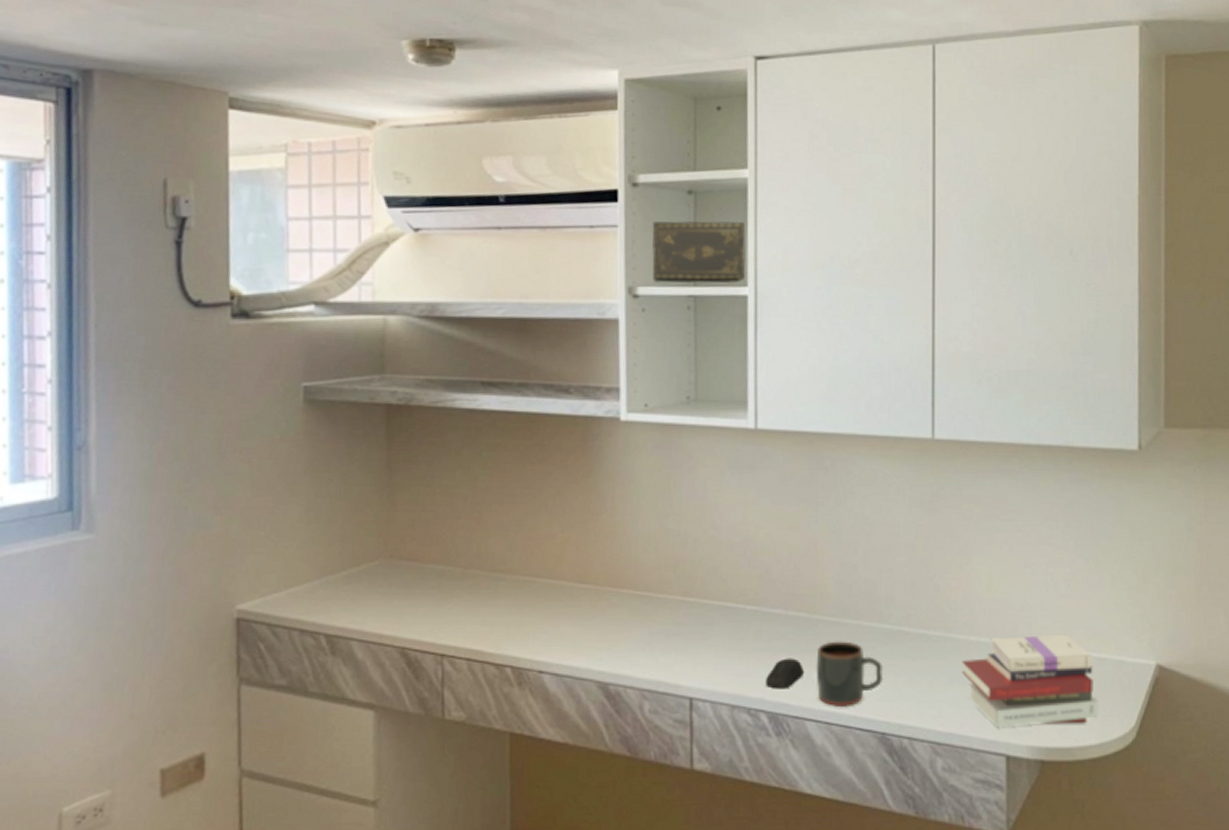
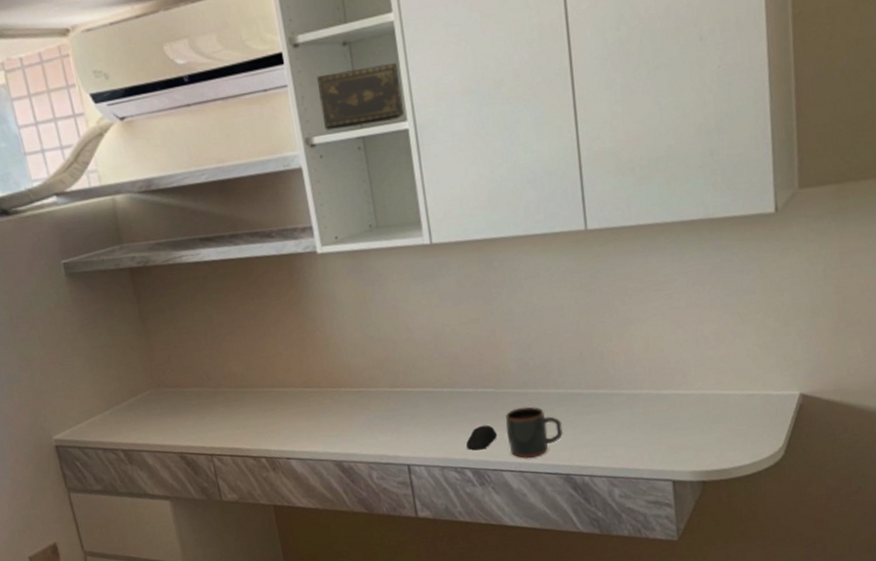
books: present [961,635,1098,727] -> none [628,379,750,460]

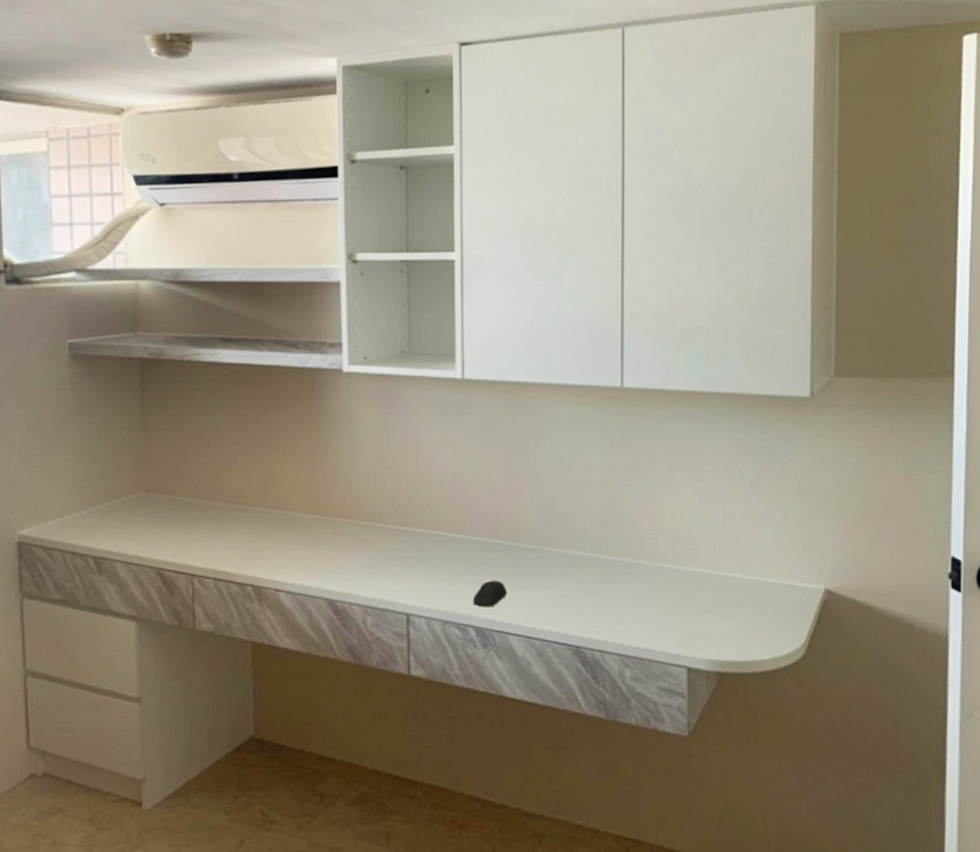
decorative box: present [316,63,404,131] -> none [368,192,453,250]
mug: present [504,406,564,458] -> none [517,565,578,623]

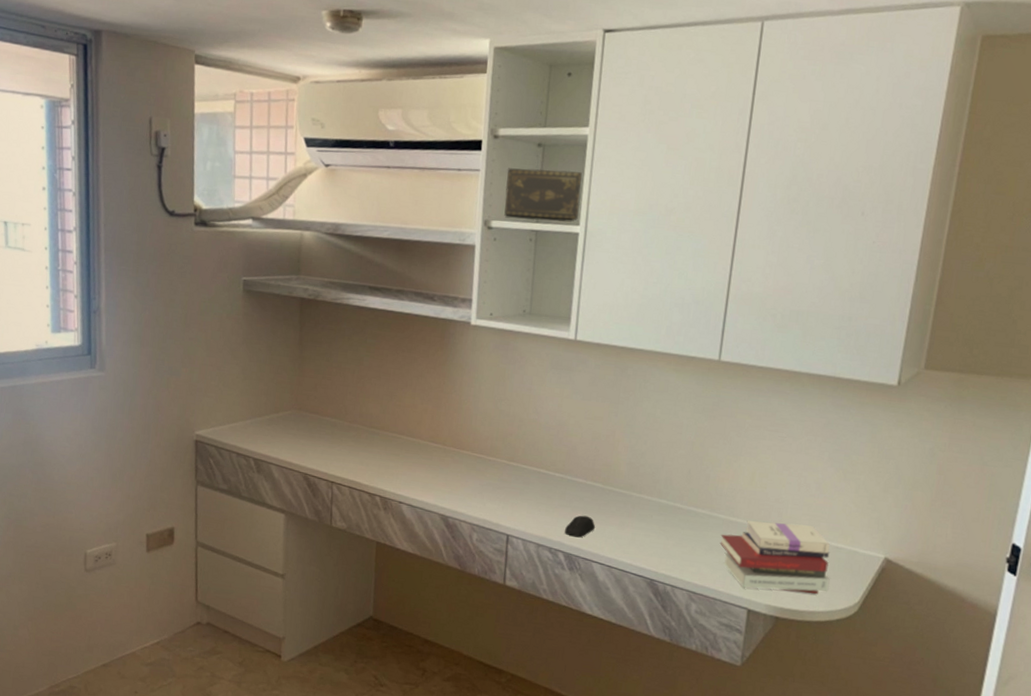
decorative box: none [368,192,453,250] -> present [504,168,582,222]
books: none [647,562,771,643] -> present [720,520,830,594]

